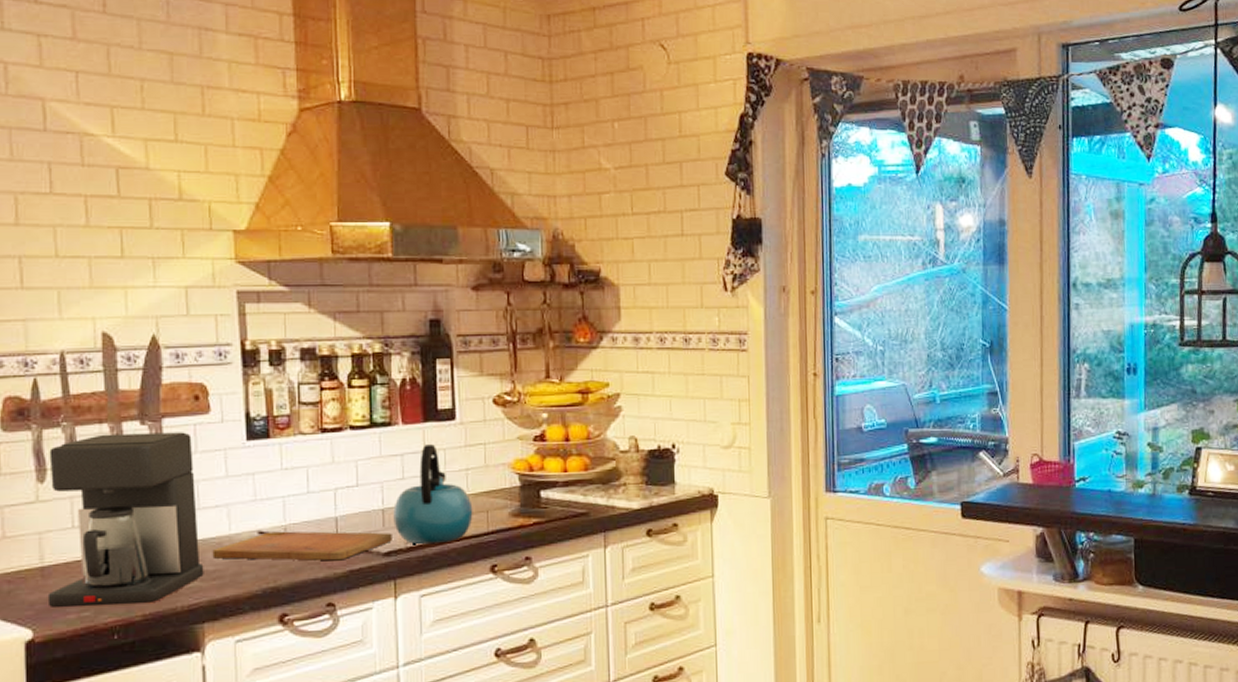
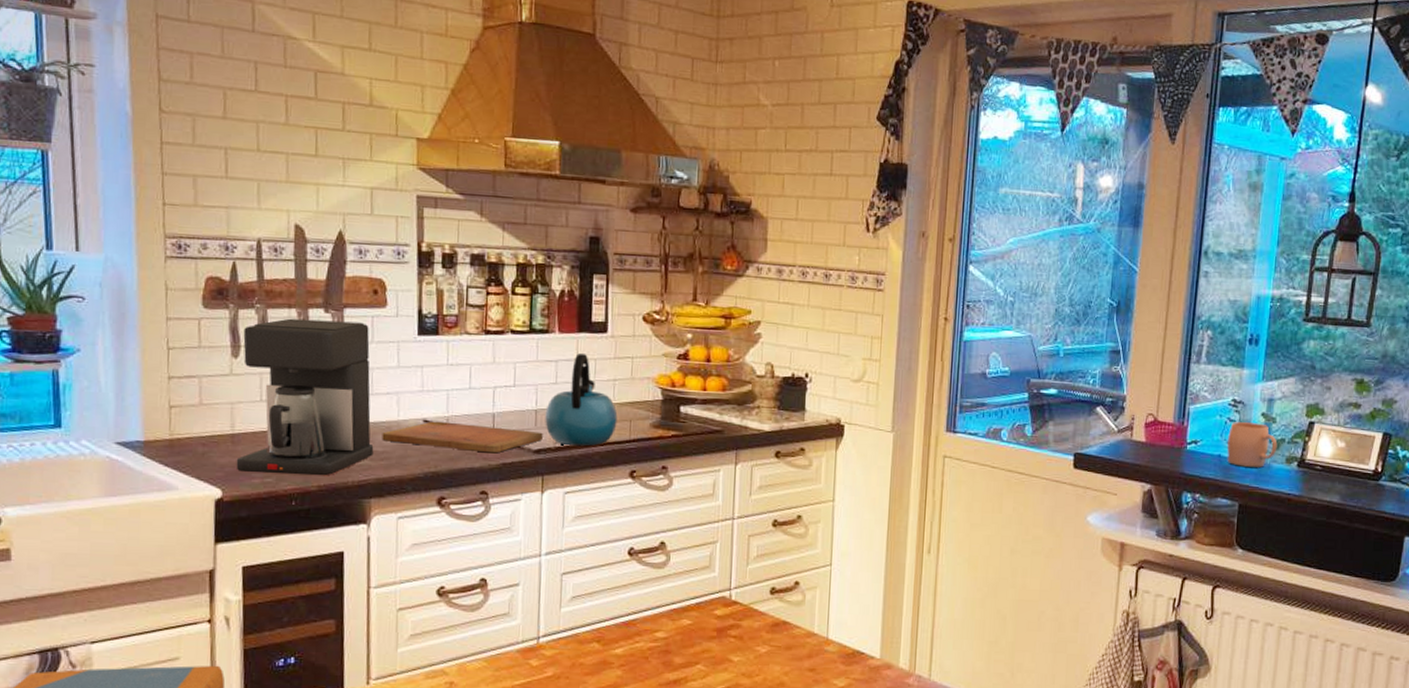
mug: none [1116,454,1167,500] -> present [1227,422,1278,467]

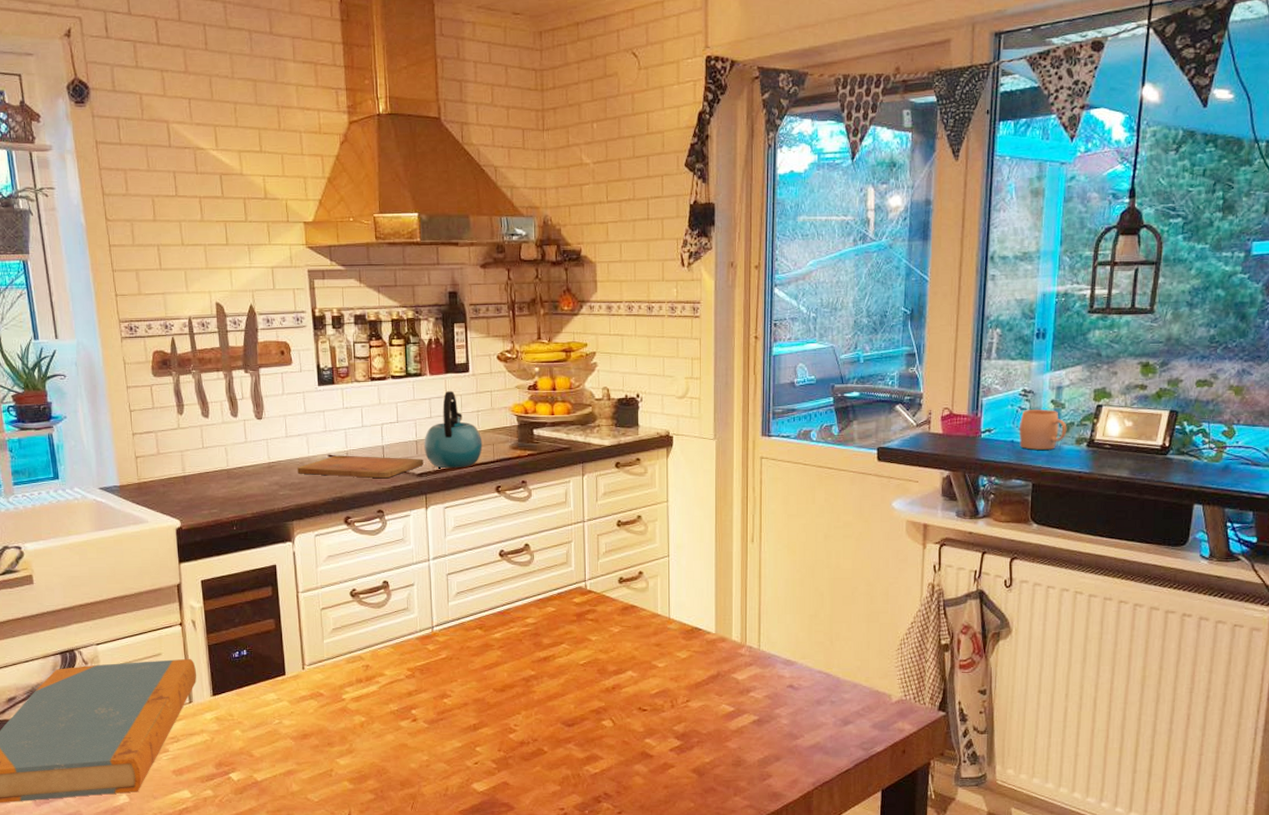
coffee maker: present [236,318,374,476] -> none [185,379,292,506]

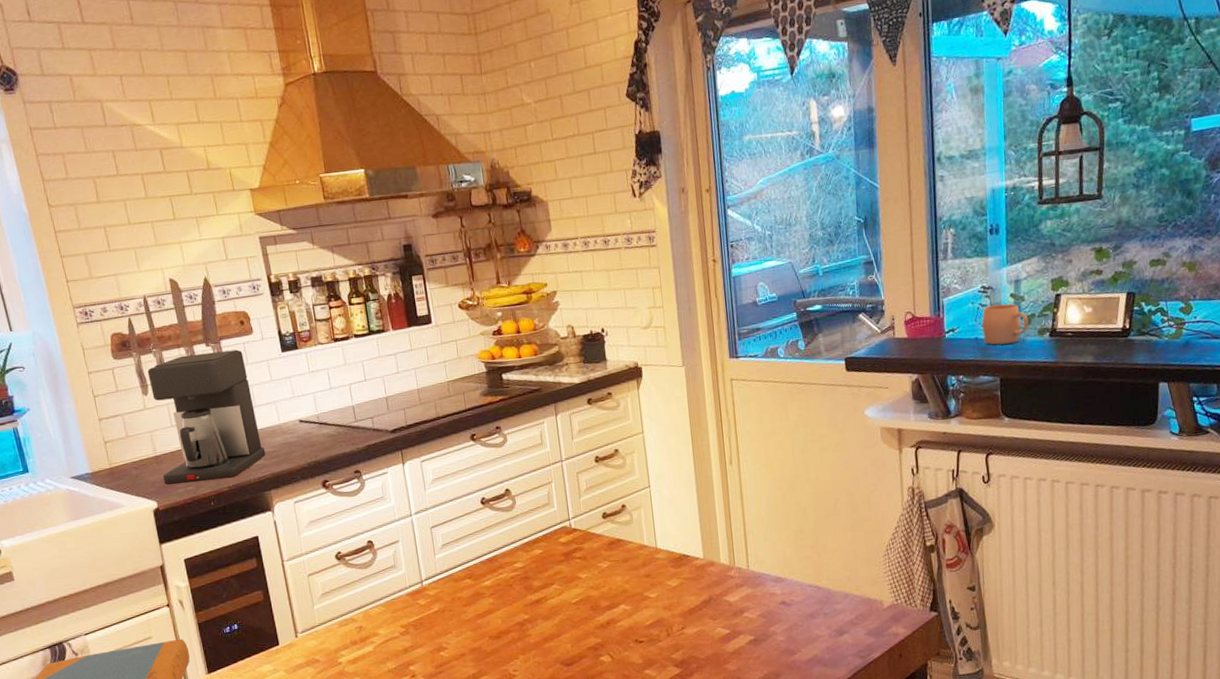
coffee maker: none [185,379,292,506] -> present [147,349,266,486]
cutting board: present [297,455,423,479] -> none [269,415,396,443]
kettle: present [424,391,483,469] -> none [394,344,454,423]

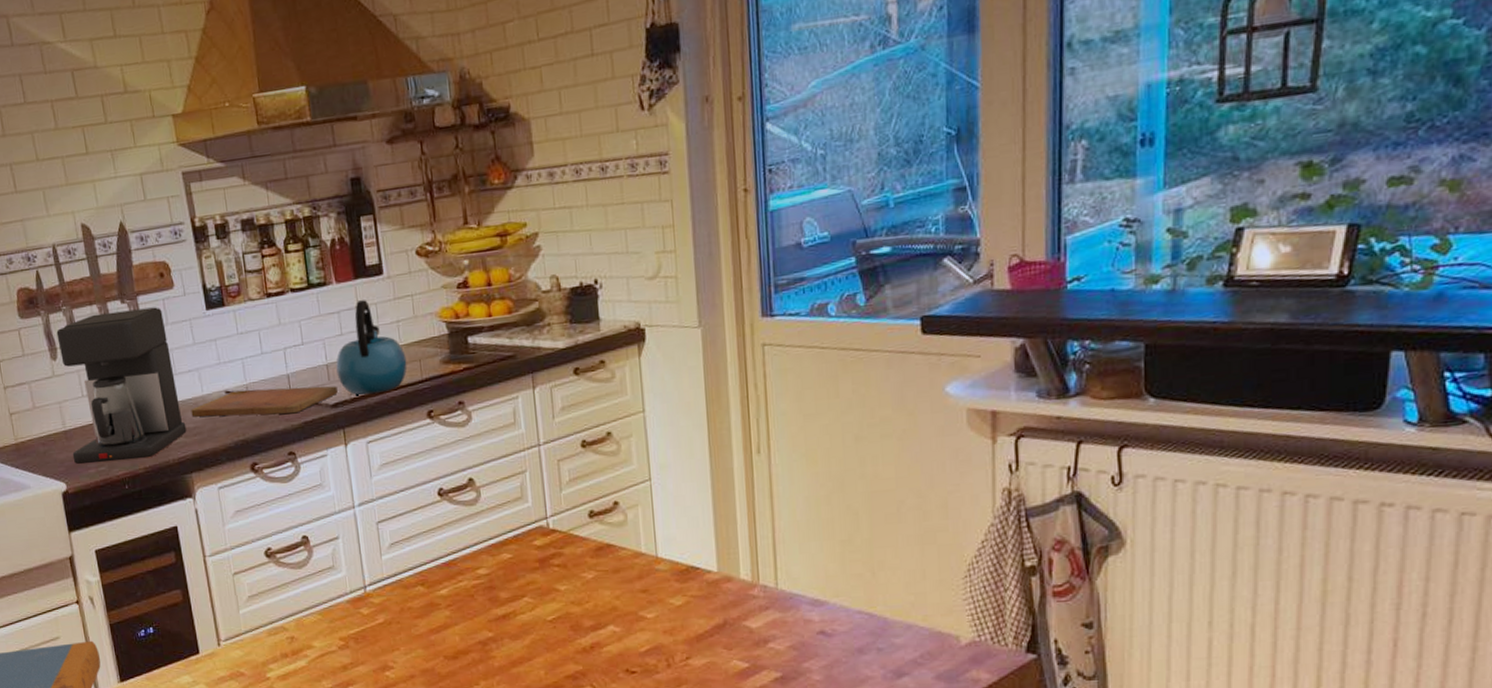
cutting board: none [269,415,396,443] -> present [191,386,338,417]
kettle: none [394,344,454,423] -> present [336,300,408,396]
mug: present [982,303,1029,345] -> none [1122,241,1193,299]

